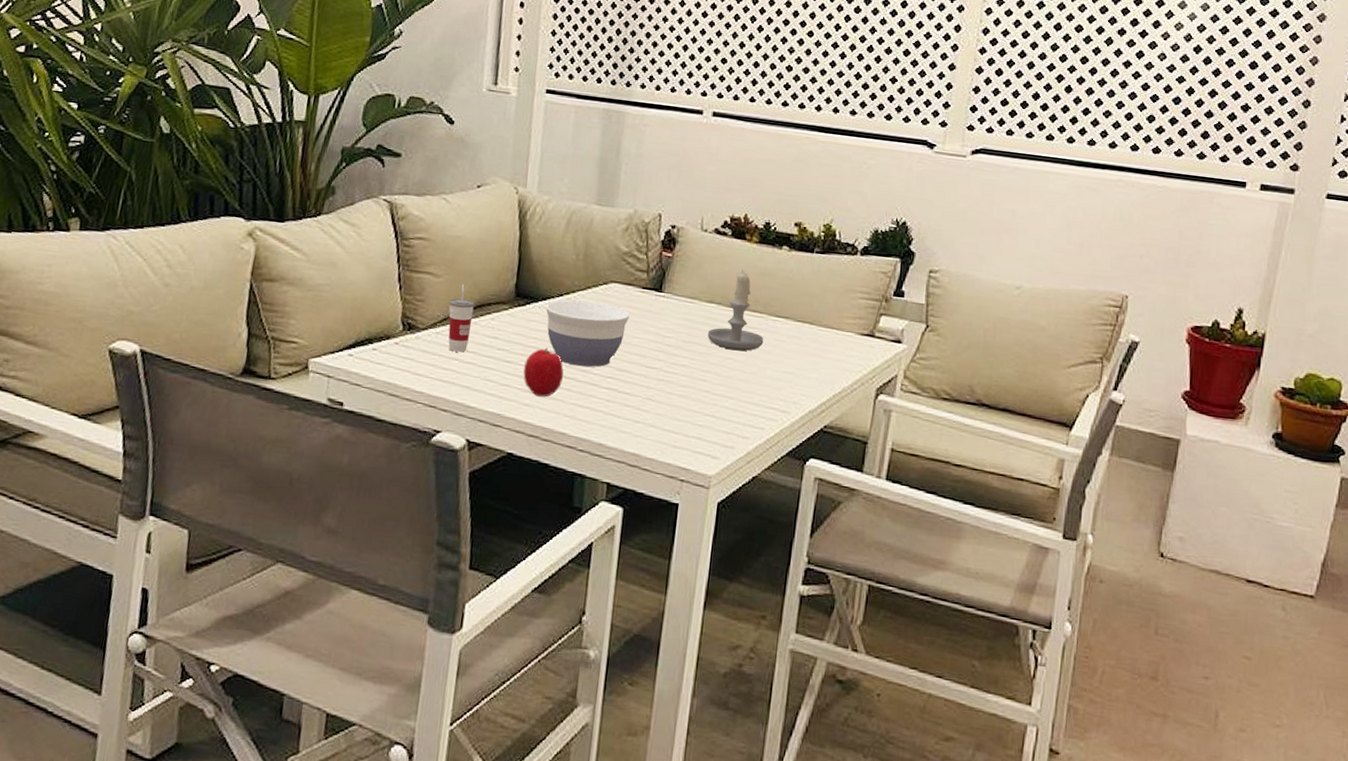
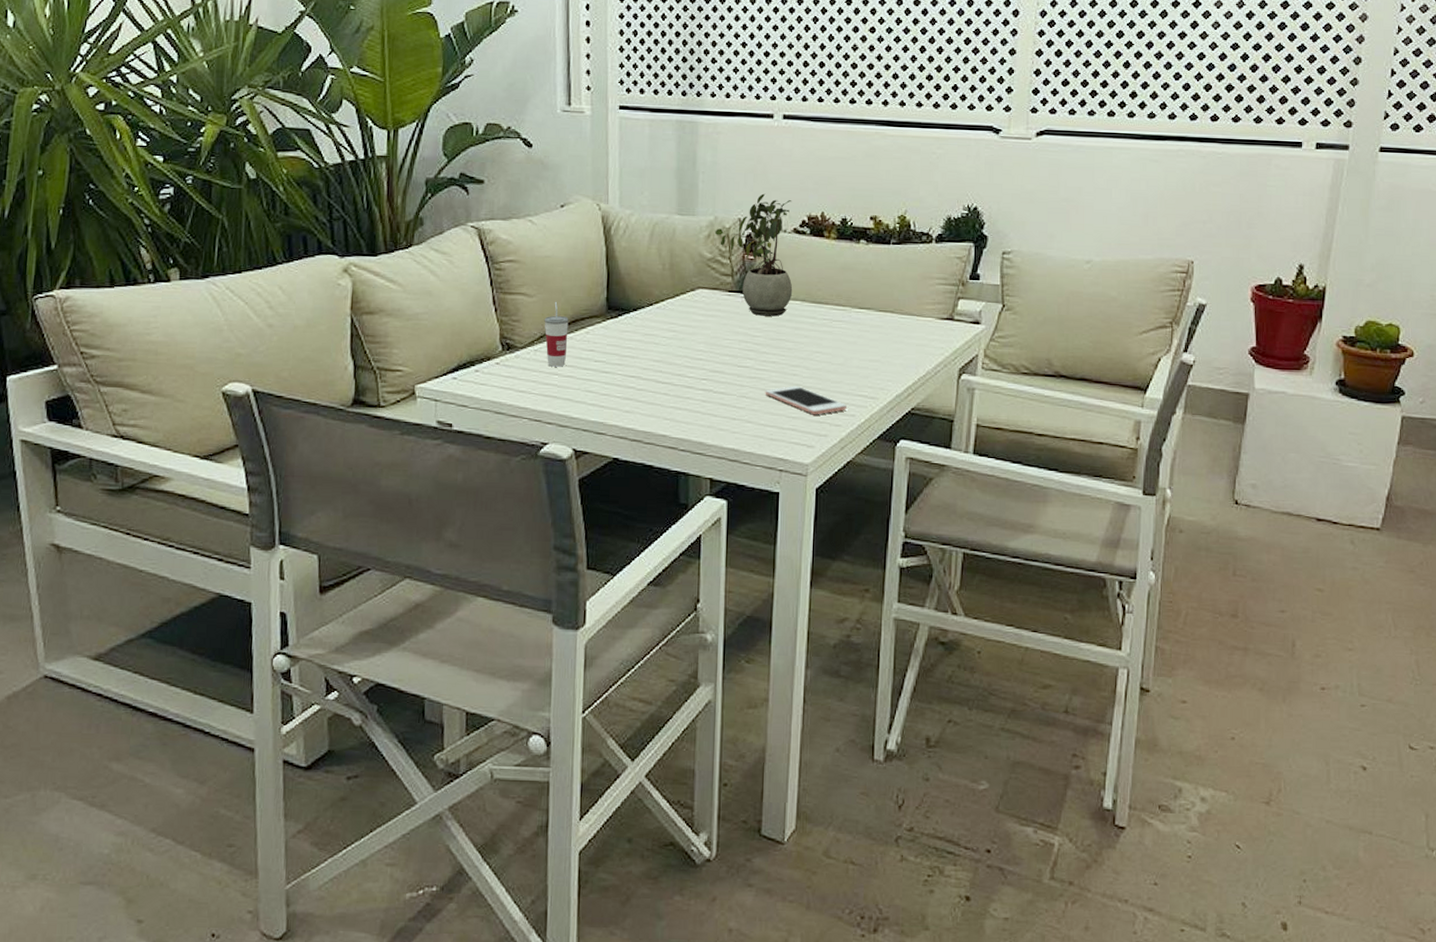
fruit: present [523,348,564,397] -> none [621,356,661,403]
bowl: present [545,300,630,367] -> none [637,309,718,372]
potted plant: none [634,190,716,318] -> present [715,193,793,317]
cell phone: none [672,391,756,425] -> present [765,385,846,415]
candle: present [707,270,764,352] -> none [794,266,849,344]

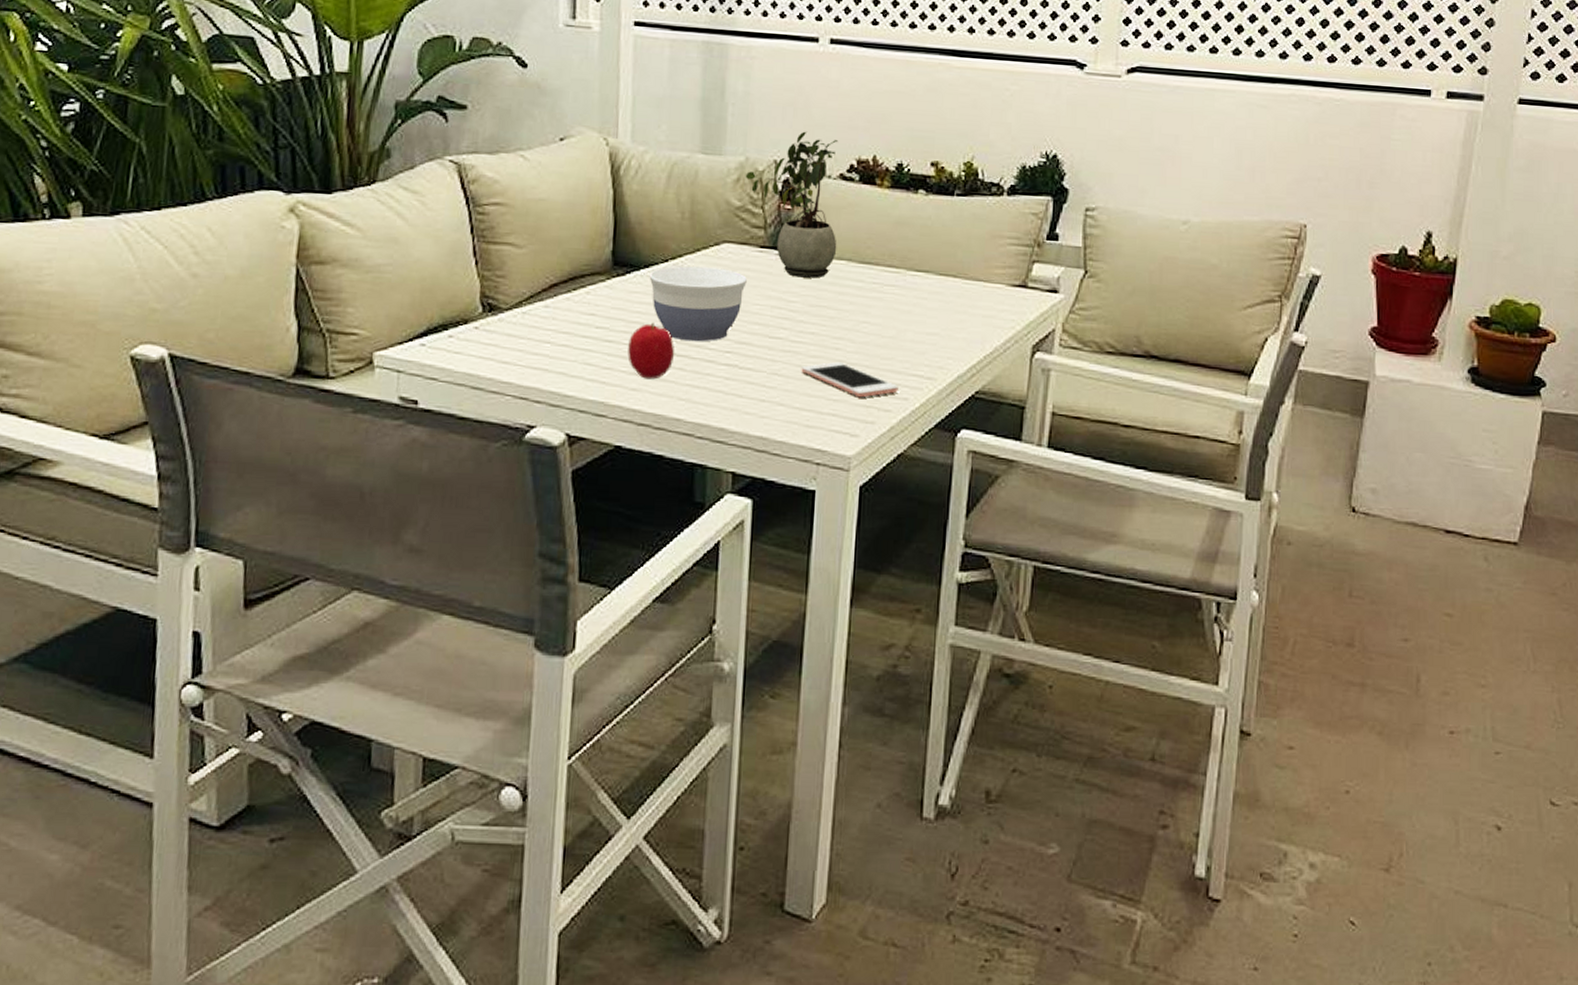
cup: present [544,301,569,367] -> none [535,254,566,334]
fruit: none [621,356,661,403] -> present [627,322,675,380]
bowl: none [637,309,718,372] -> present [649,266,747,342]

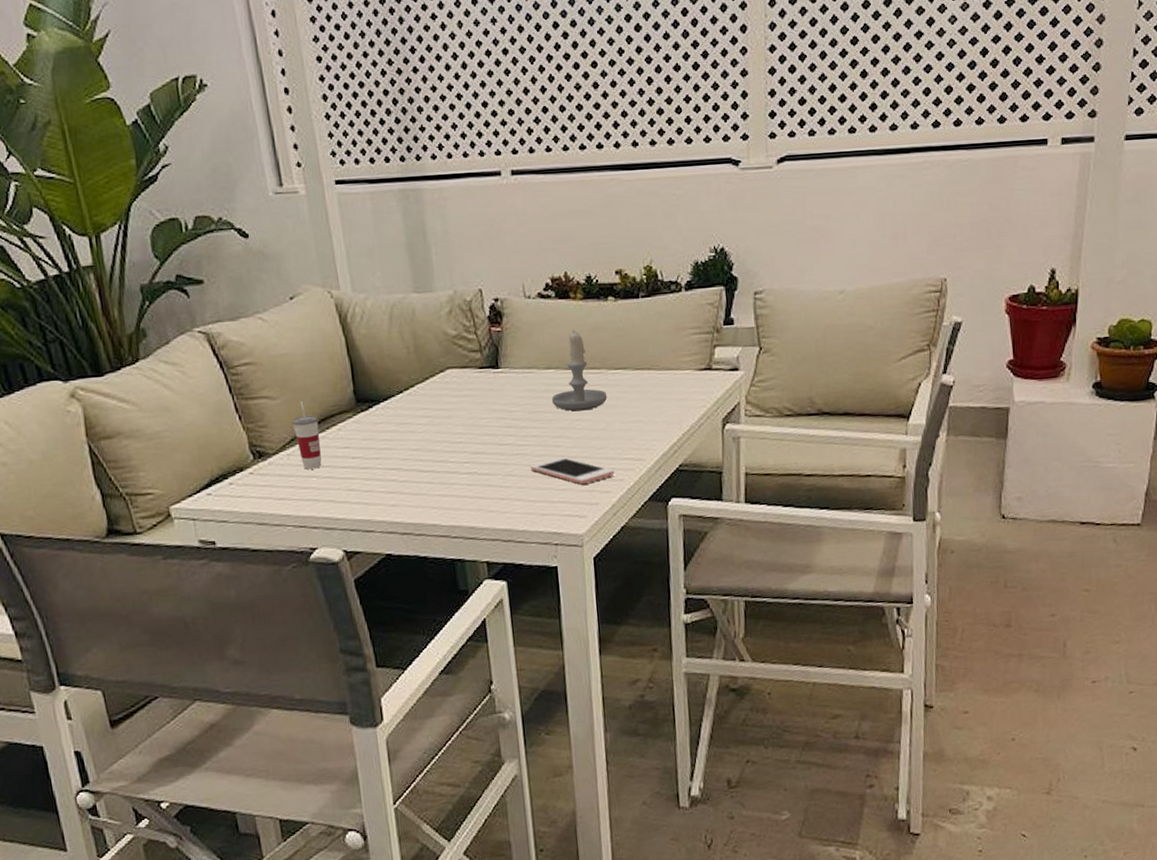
cup: none [535,254,566,334] -> present [292,400,322,470]
fruit: present [627,322,675,380] -> none [381,446,422,496]
bowl: present [649,266,747,342] -> none [388,391,473,459]
potted plant: present [746,131,839,278] -> none [457,259,545,390]
candle: none [837,219,903,313] -> present [551,329,608,412]

